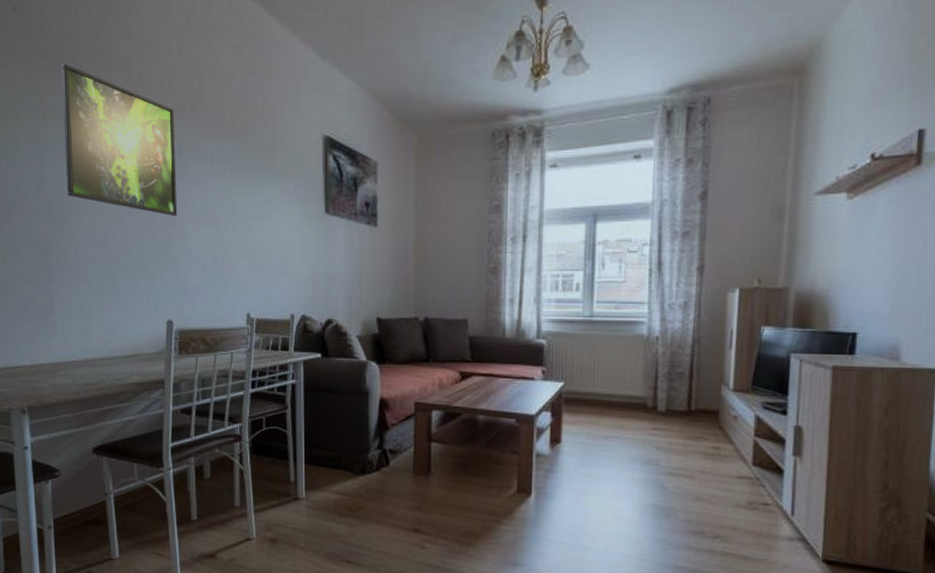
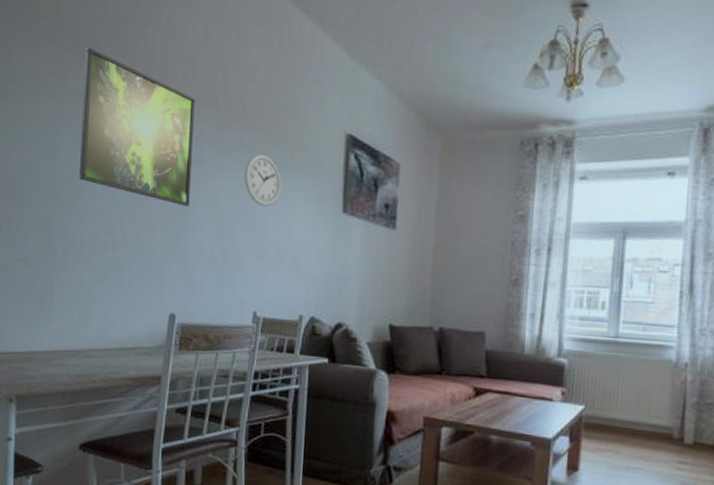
wall clock: none [227,160,264,212] -> present [244,154,281,207]

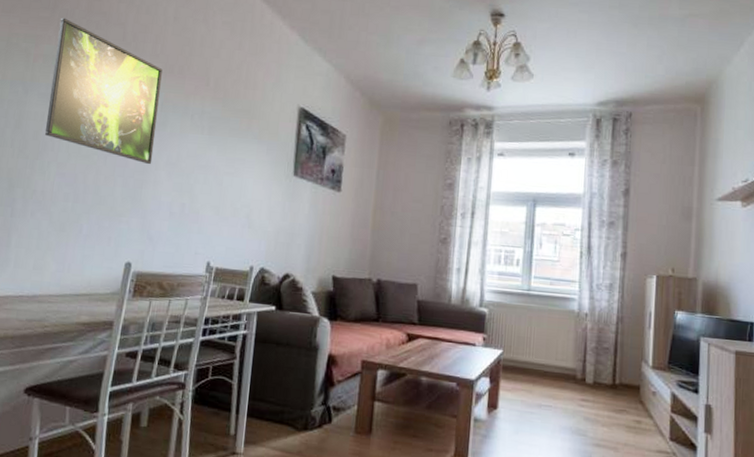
wall clock: present [244,154,281,207] -> none [204,120,239,168]

